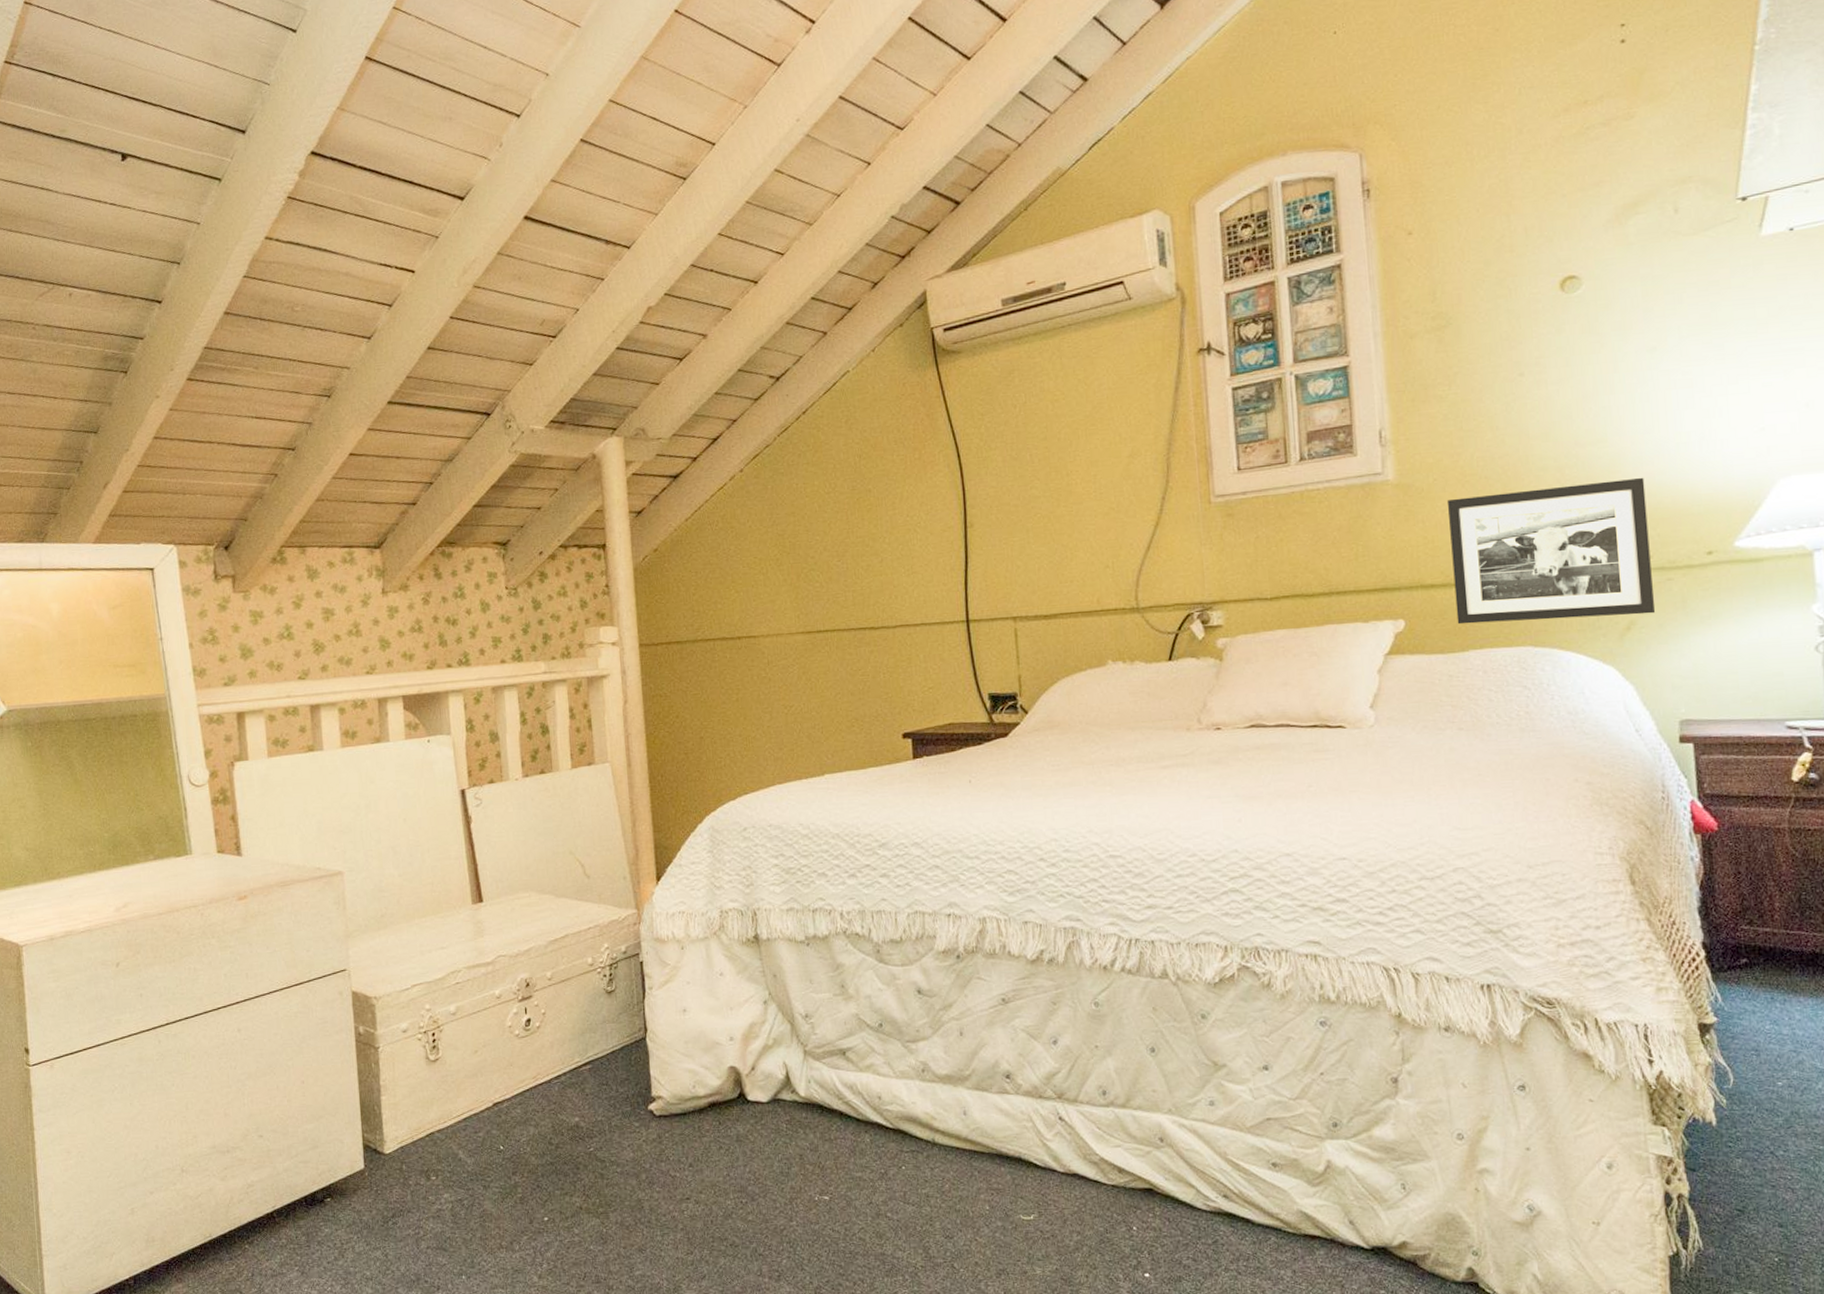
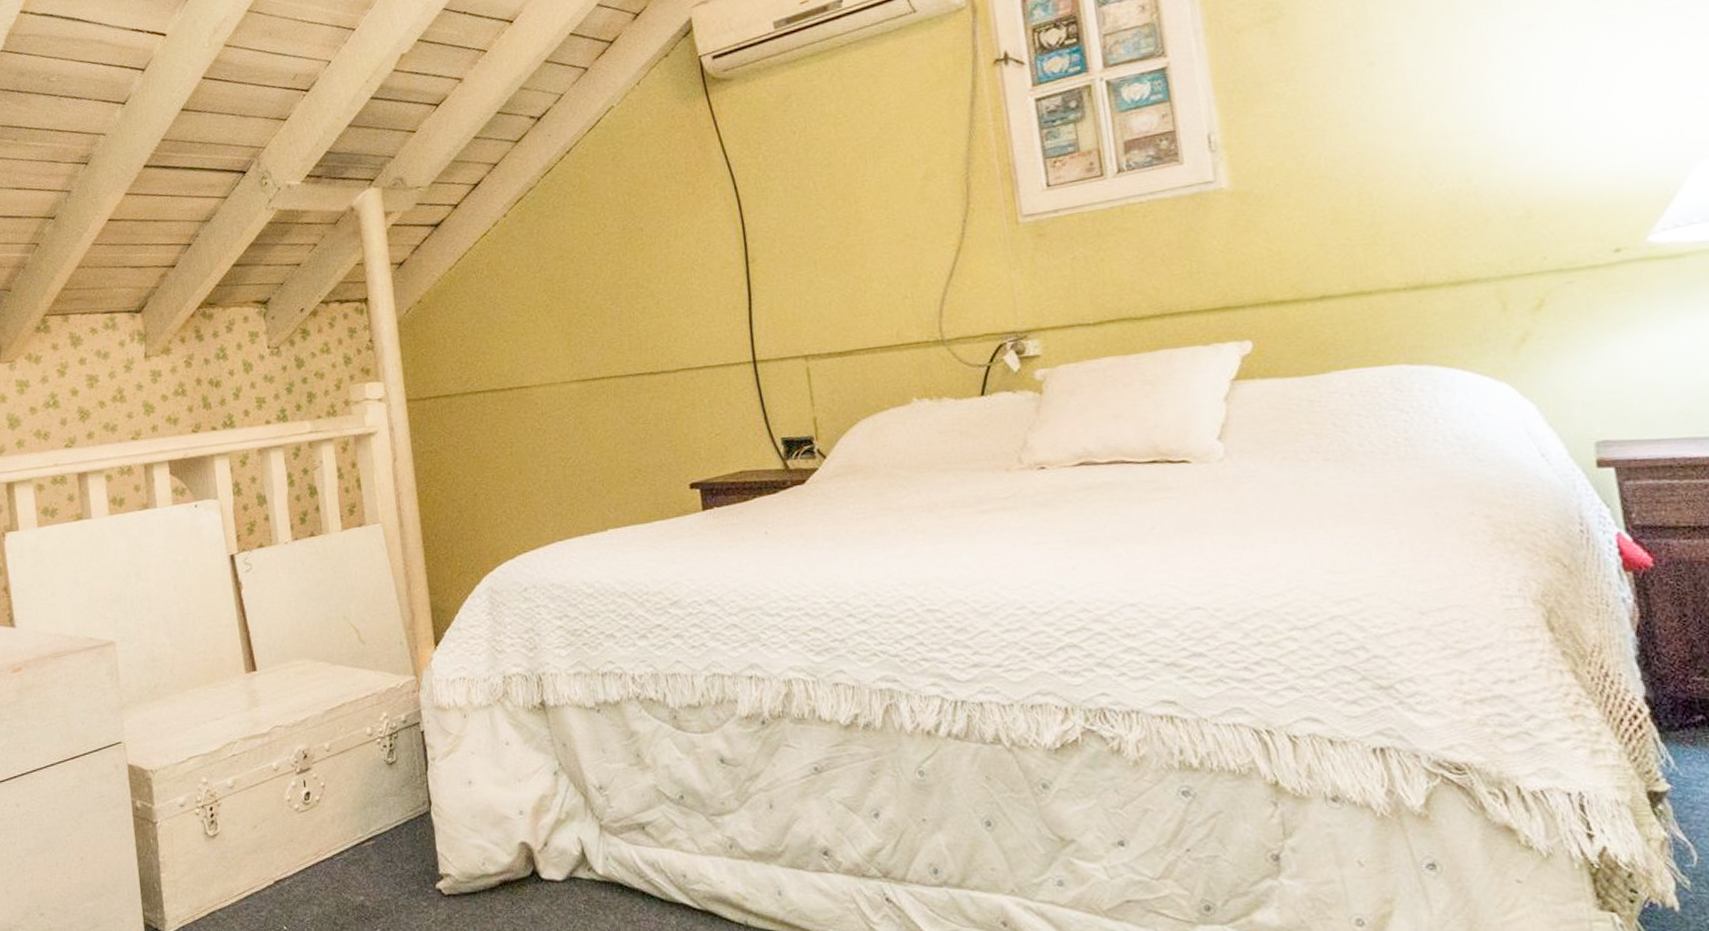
picture frame: present [1447,477,1656,625] -> none [1293,169,1556,344]

